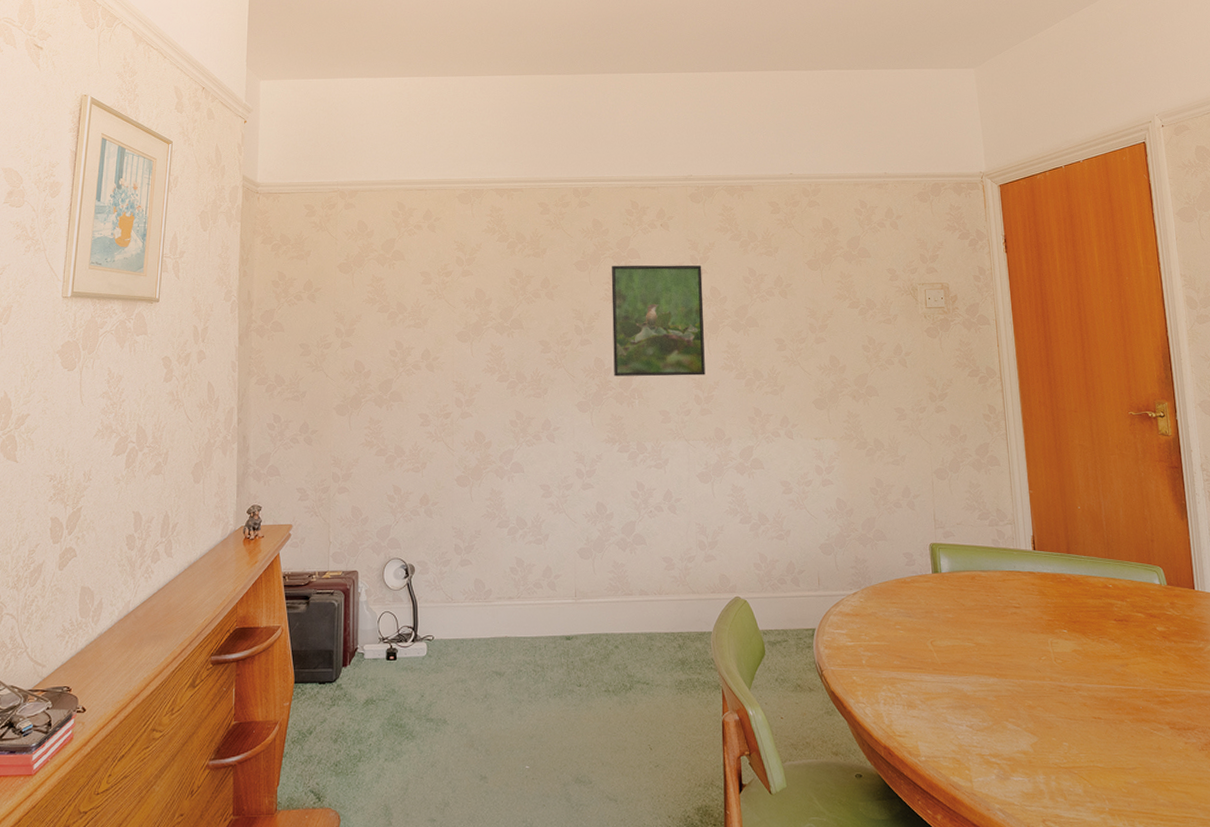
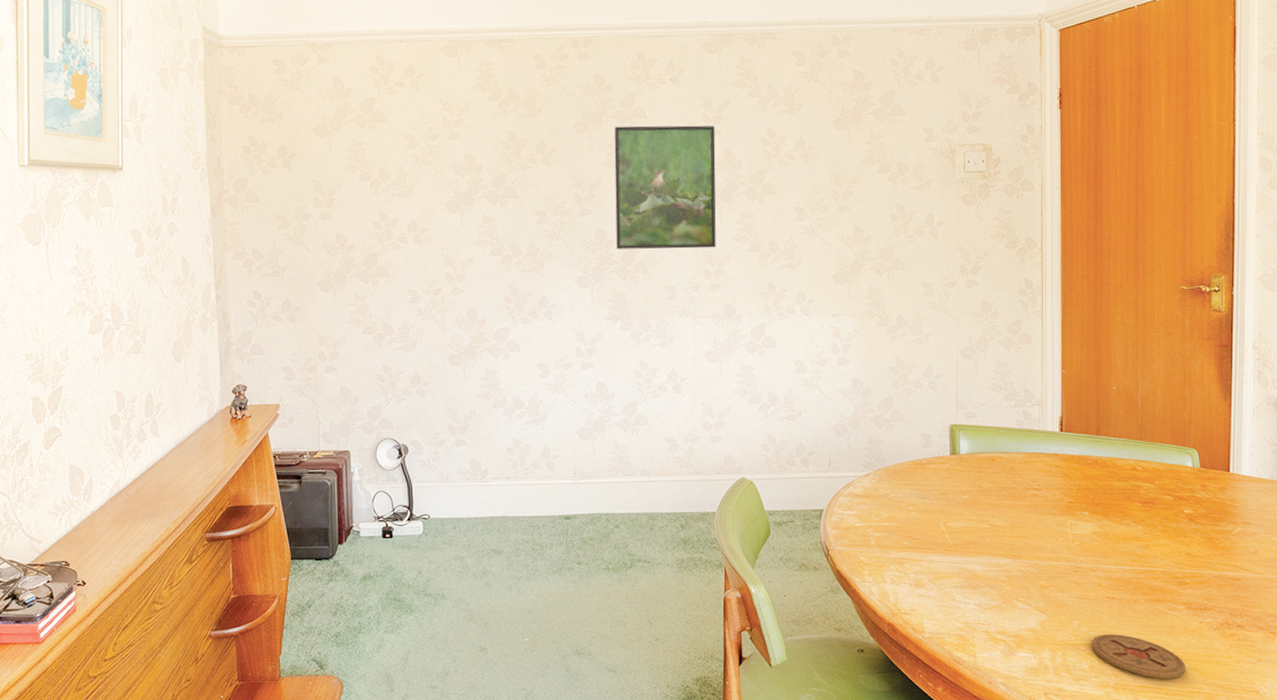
coaster: none [1082,756,1178,803] -> present [1091,634,1186,679]

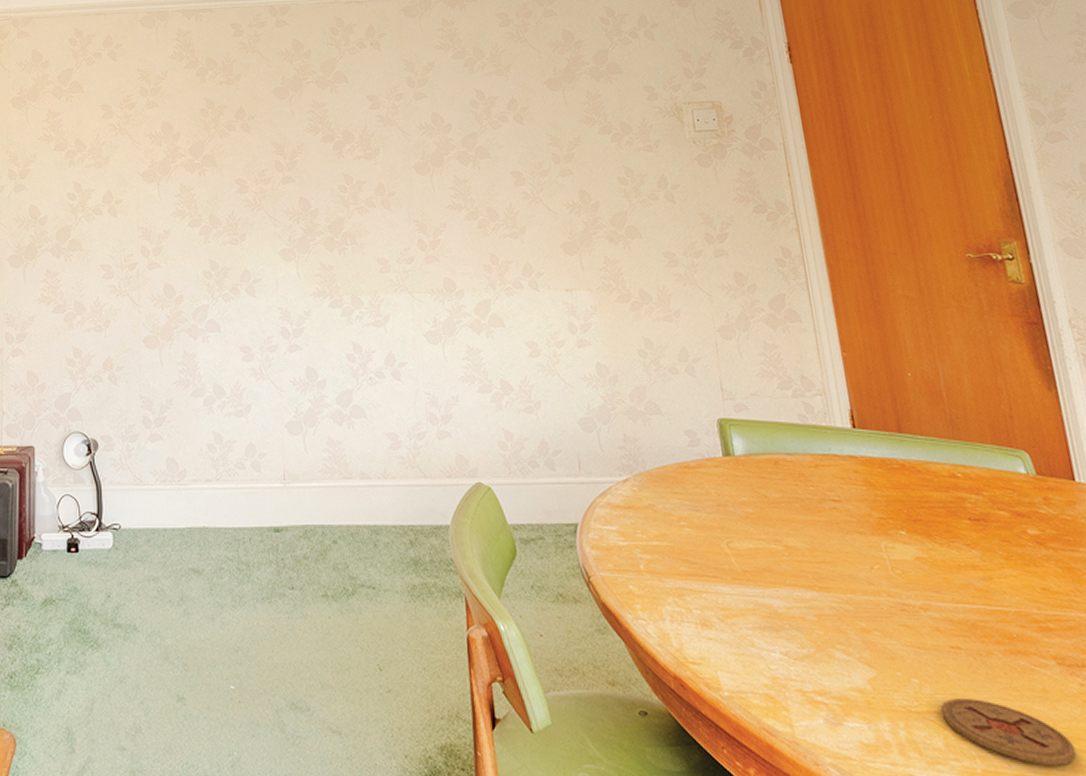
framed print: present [614,125,716,249] -> none [315,88,430,219]

